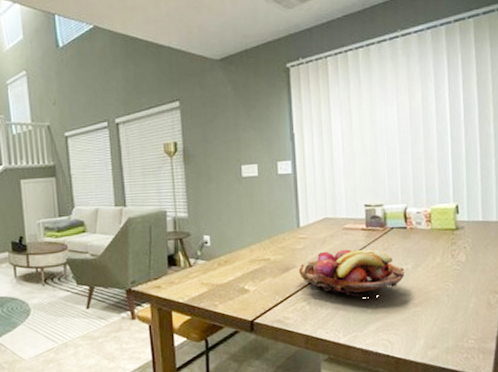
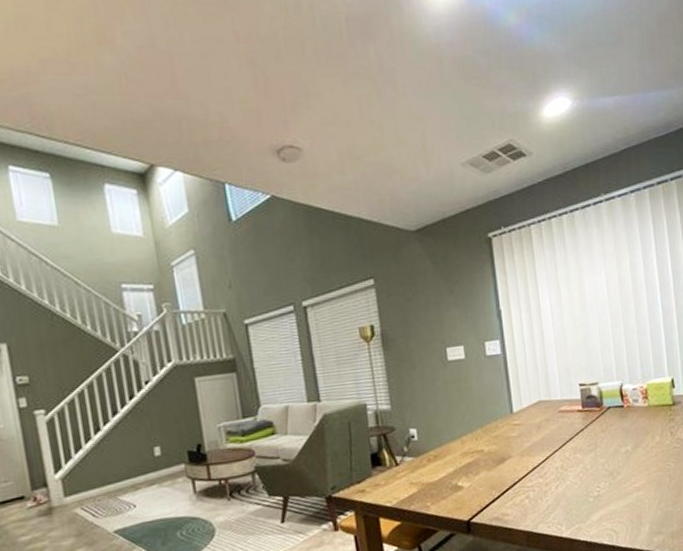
fruit basket: present [298,249,405,297] -> none [514,432,625,485]

